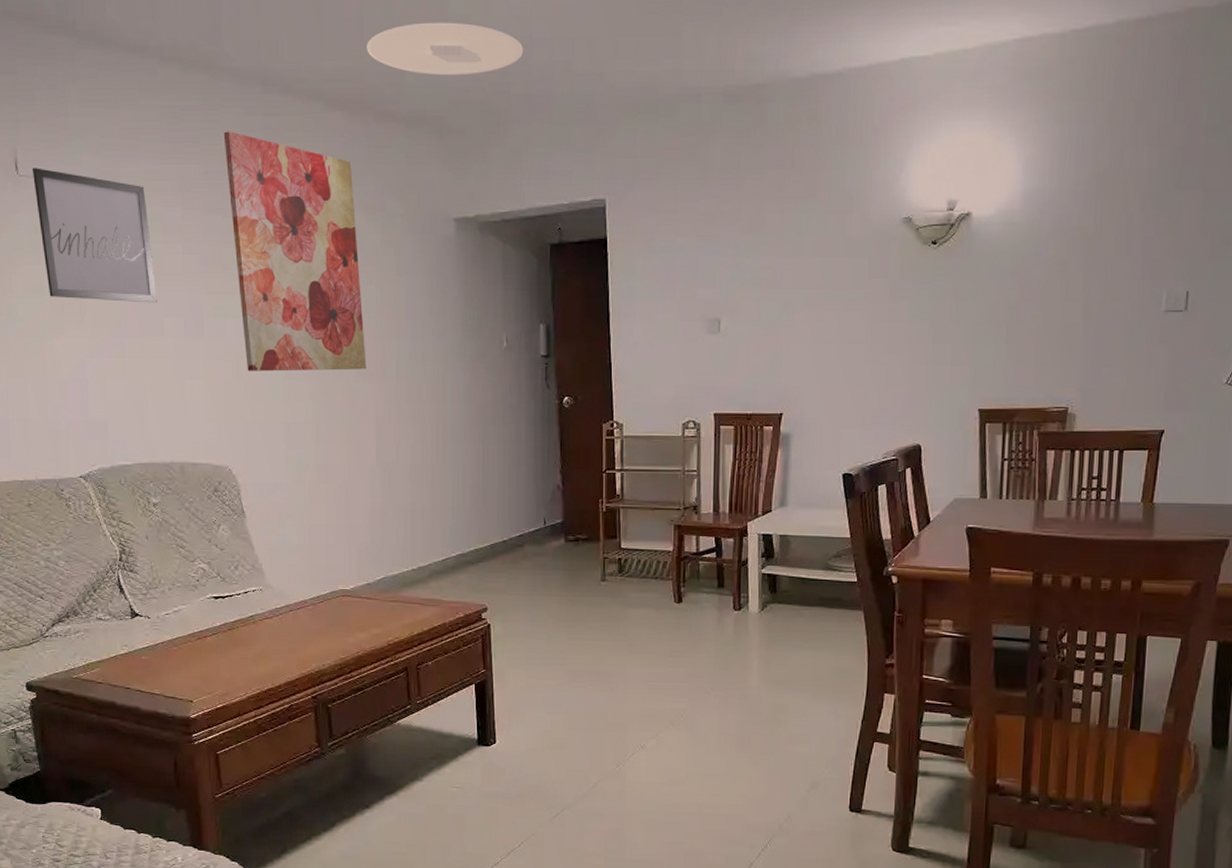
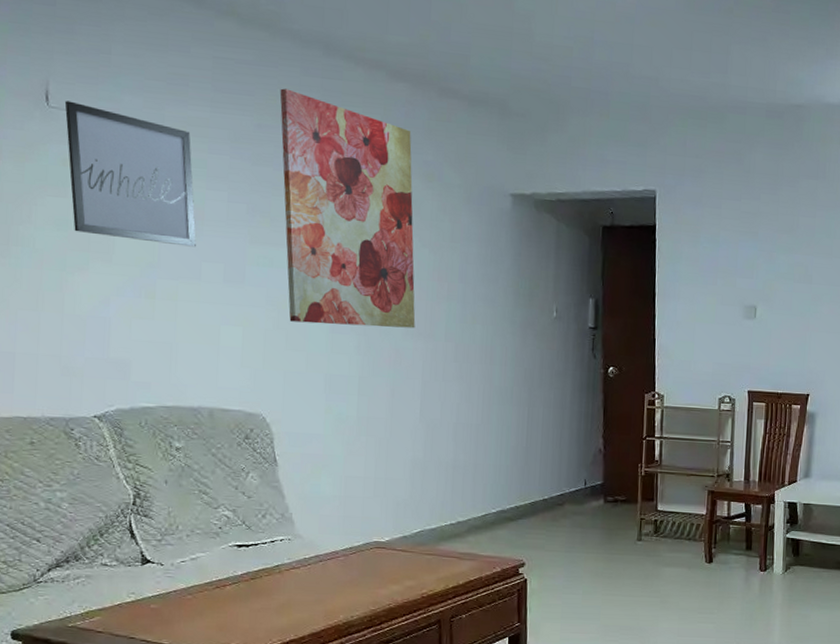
ceiling light: present [367,22,524,76] -> none [433,11,586,65]

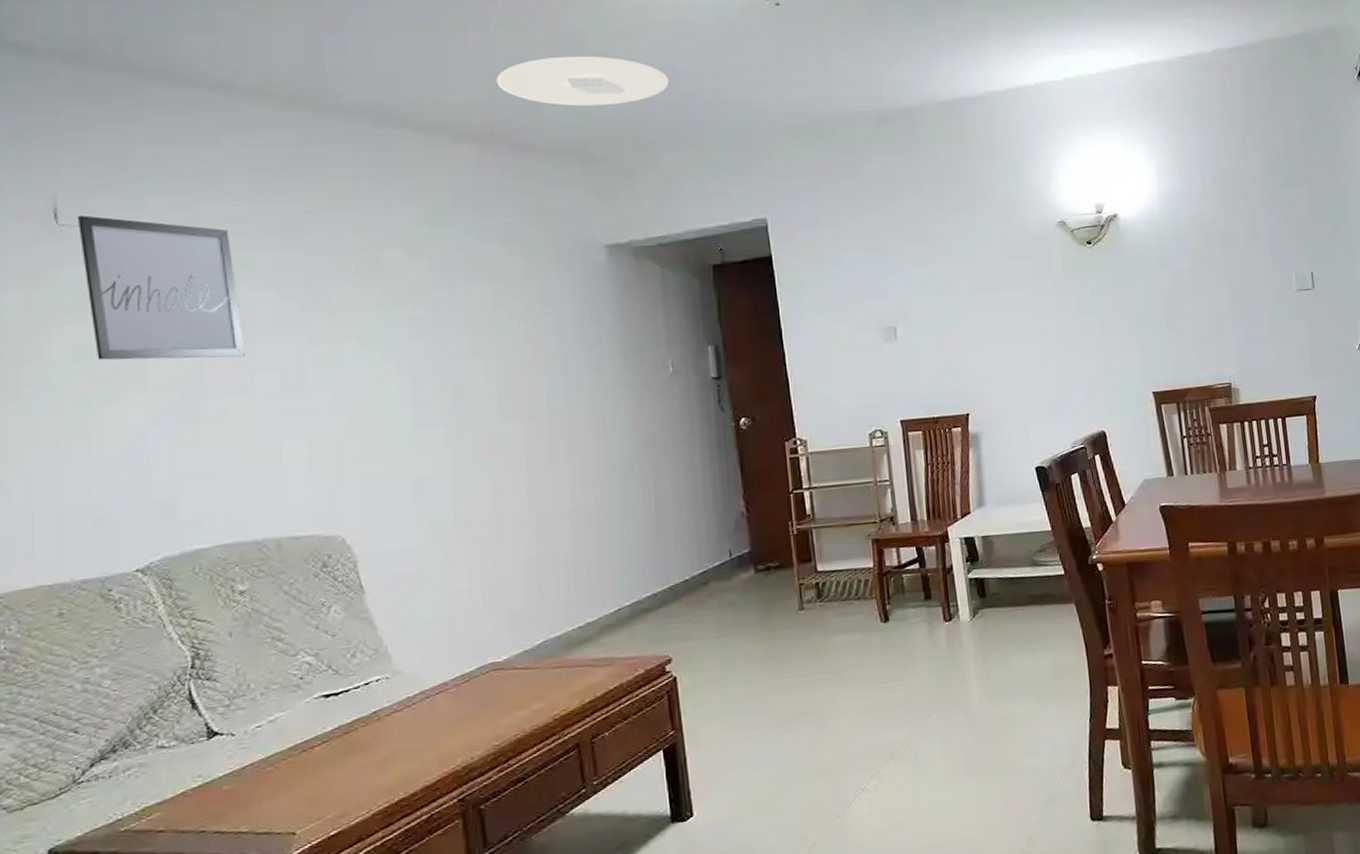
wall art: present [279,88,416,329] -> none [329,168,512,424]
ceiling light: none [433,11,586,65] -> present [497,56,669,107]

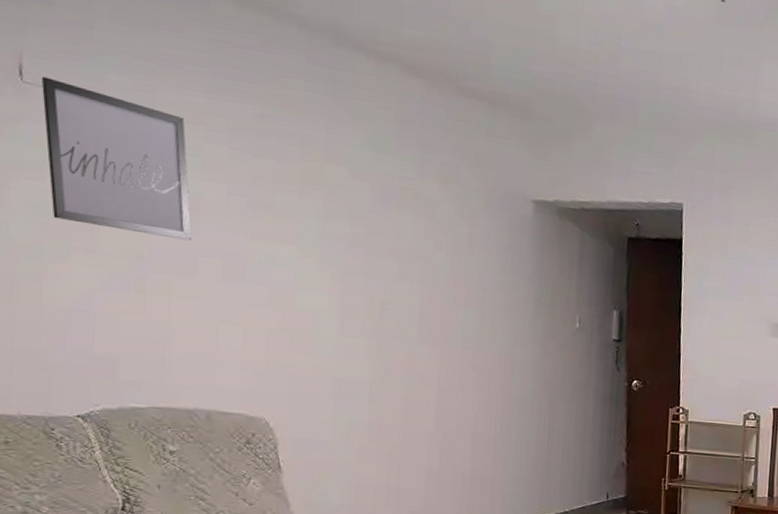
ceiling light: present [497,56,669,107] -> none [451,9,612,69]

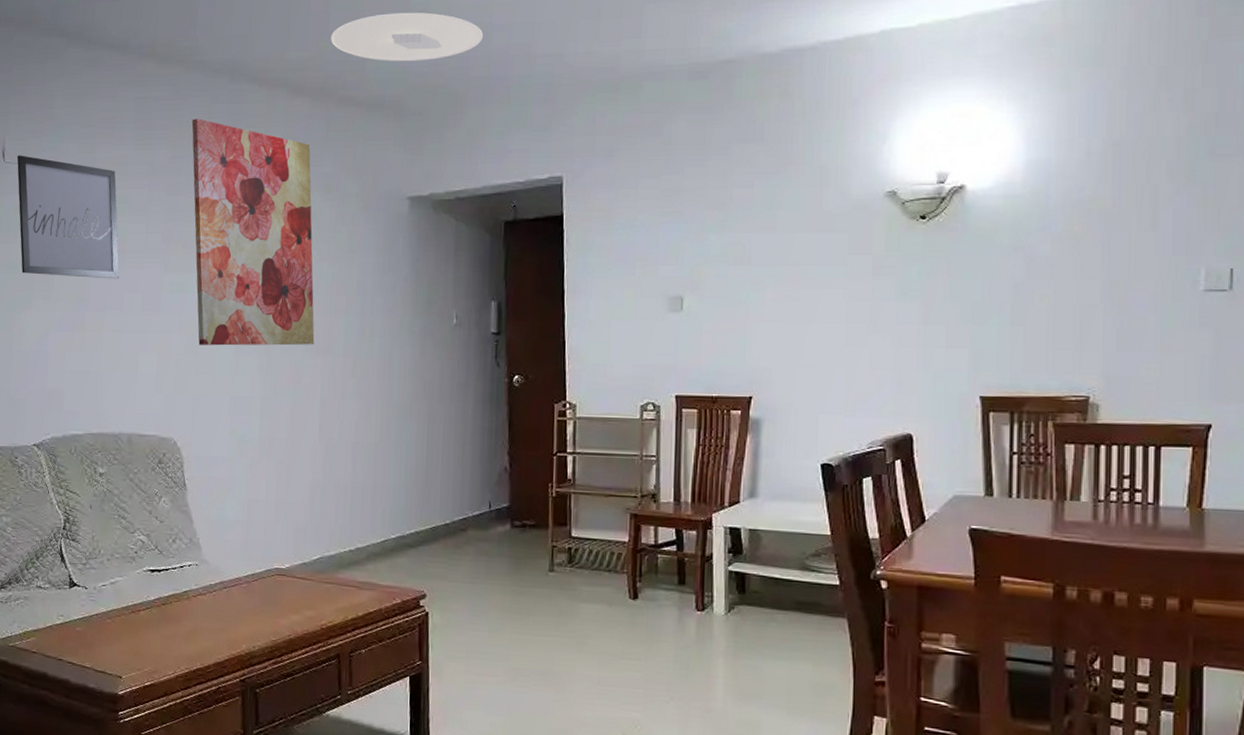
wall art: none [284,77,431,335] -> present [191,118,315,346]
ceiling light: none [451,9,612,69] -> present [331,12,484,62]

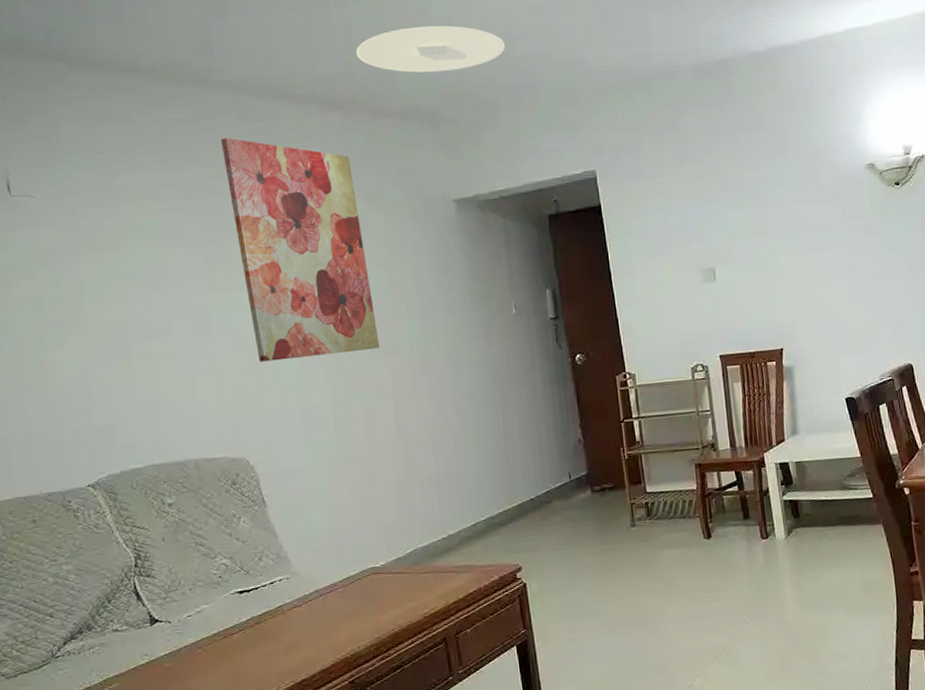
wall art: present [16,155,119,279] -> none [25,187,162,310]

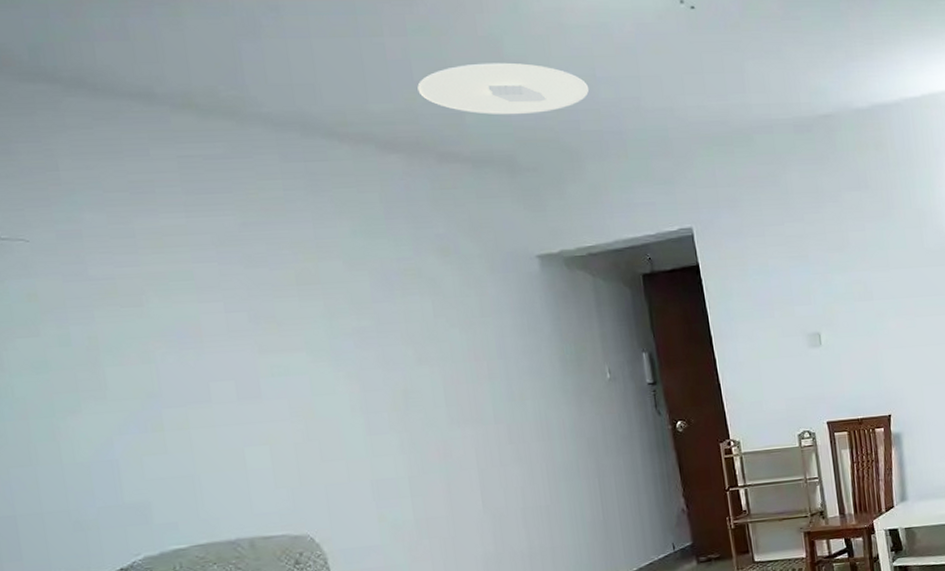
wall art: present [220,137,380,362] -> none [260,179,460,431]

